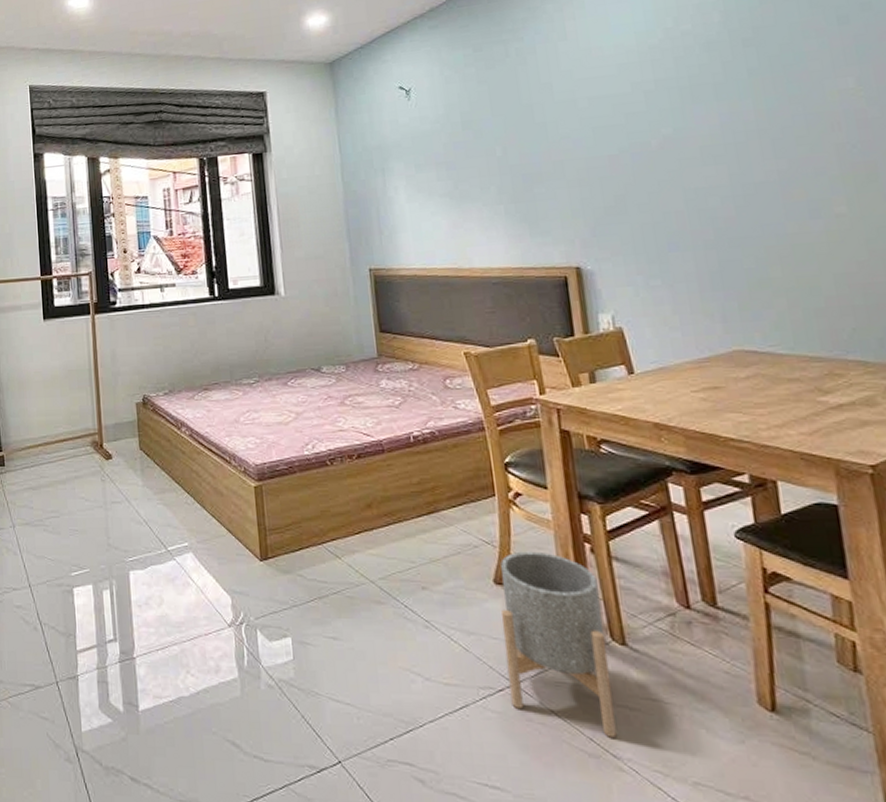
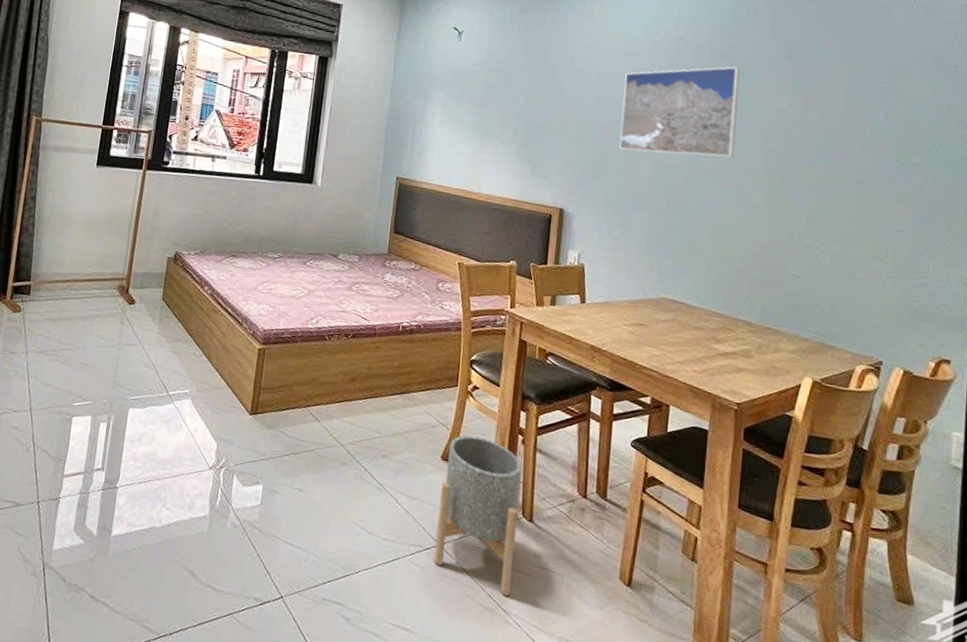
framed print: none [623,50,793,184] -> present [619,66,741,158]

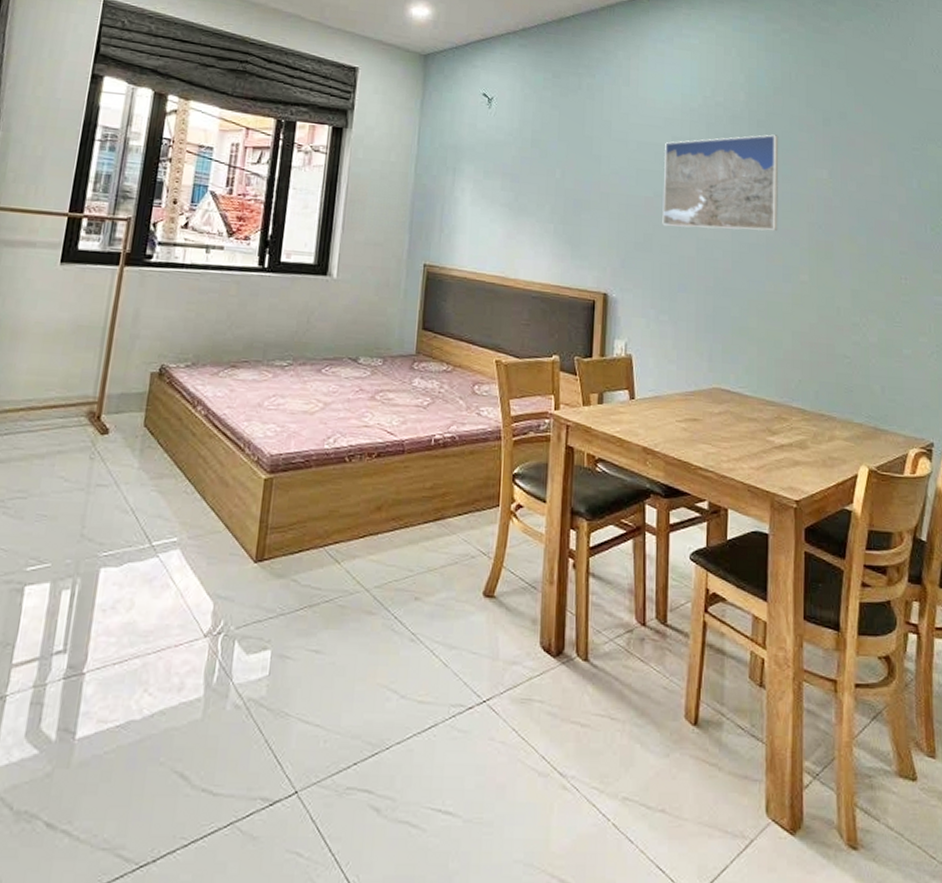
planter: present [434,435,522,596] -> none [478,564,574,755]

